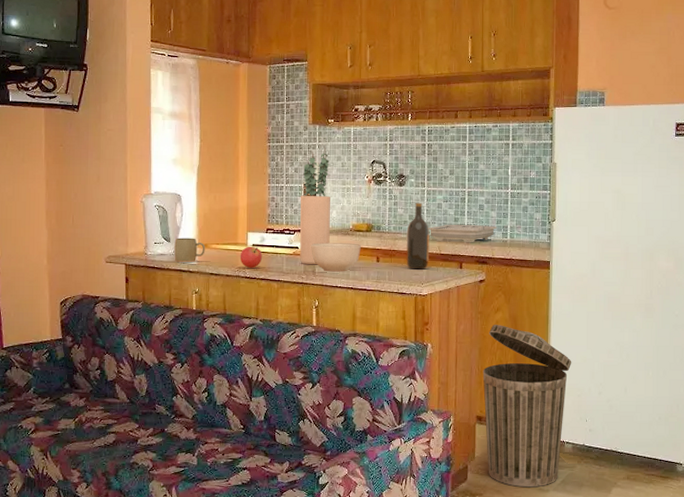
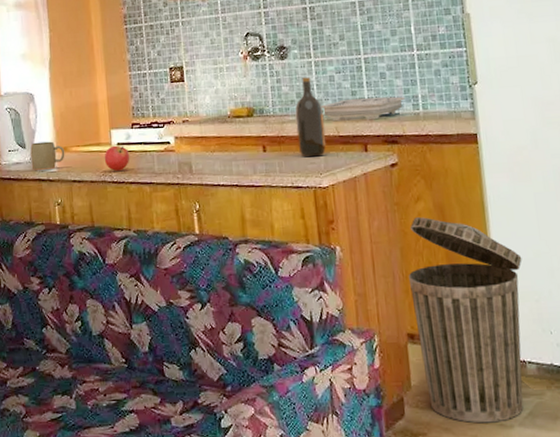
vase: present [300,147,331,265] -> none [167,24,206,162]
bowl: present [311,242,361,272] -> none [184,132,243,168]

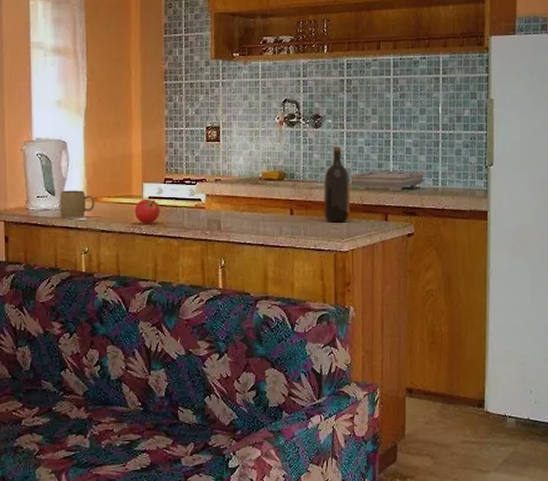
trash can: present [408,217,523,424] -> none [412,284,514,468]

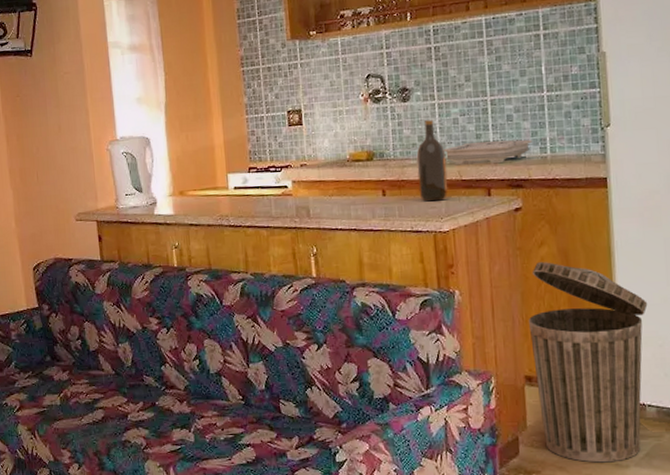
mug: present [60,190,95,219] -> none [147,185,182,215]
fruit: present [134,199,161,223] -> none [221,189,247,215]
trash can: none [412,284,514,468] -> present [528,262,648,463]

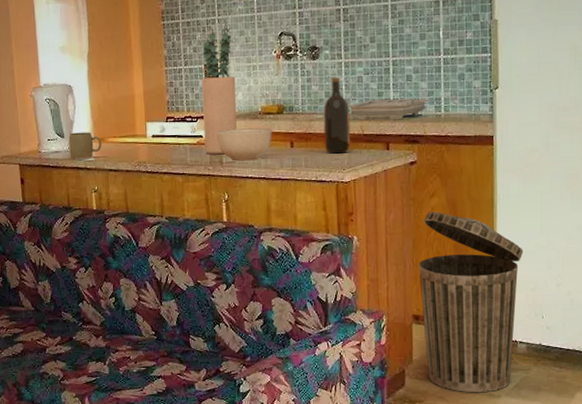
mug: none [147,185,182,215] -> present [69,132,102,160]
vase: none [285,65,324,206] -> present [202,22,237,155]
bowl: none [302,176,362,213] -> present [216,127,272,161]

